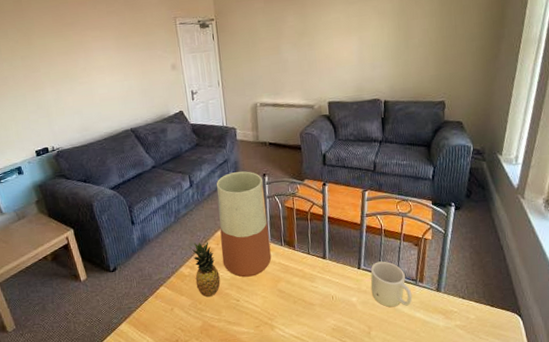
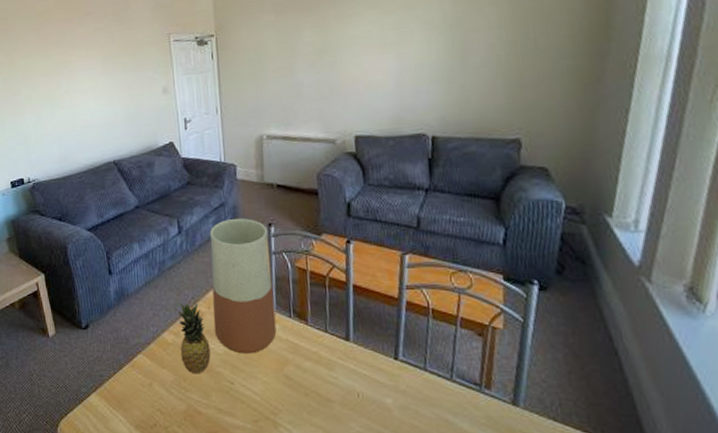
mug: present [370,261,413,308] -> none [412,352,475,420]

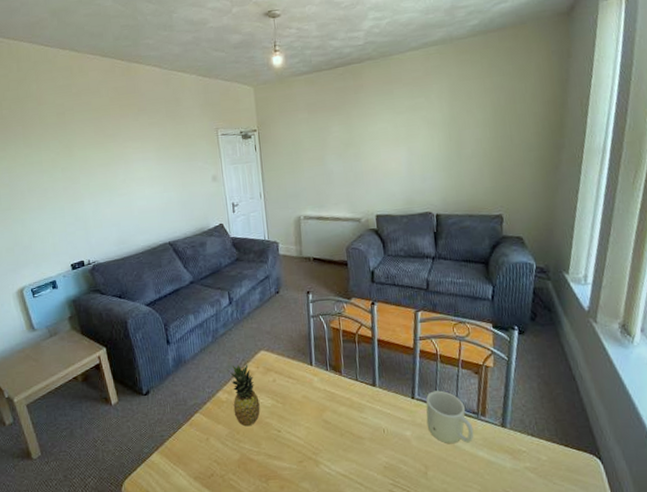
vase: present [209,218,277,354] -> none [256,288,316,405]
mug: none [412,352,475,420] -> present [425,390,474,444]

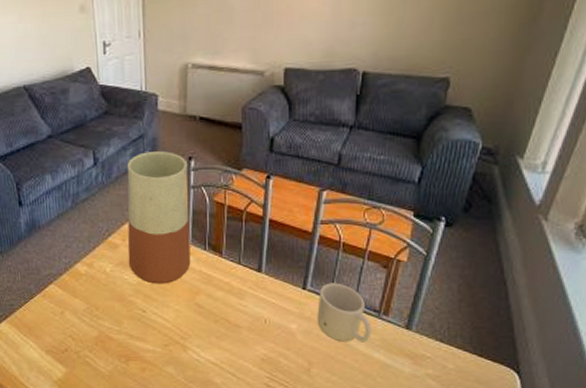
fruit: present [230,365,260,427] -> none [91,235,124,303]
vase: none [256,288,316,405] -> present [126,151,191,284]

